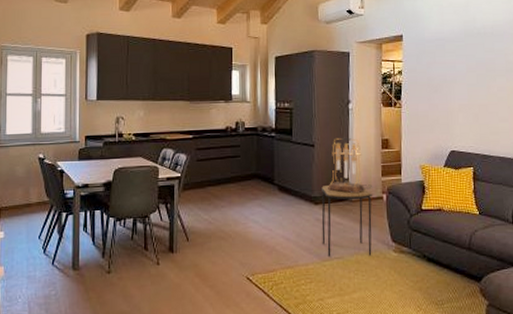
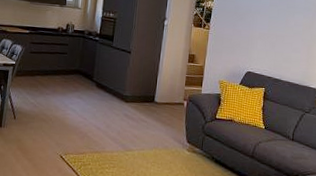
side table: present [320,186,372,257] -> none [127,87,175,152]
table lamp: present [328,137,373,193] -> none [138,48,177,97]

